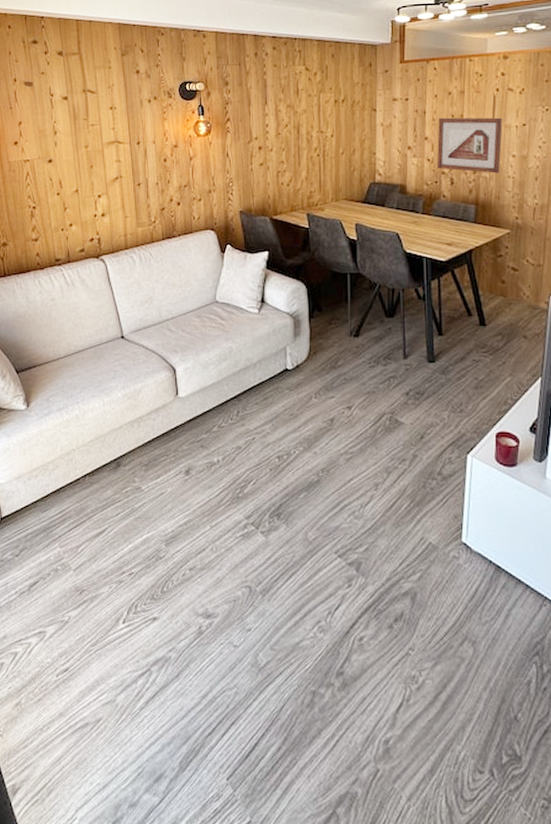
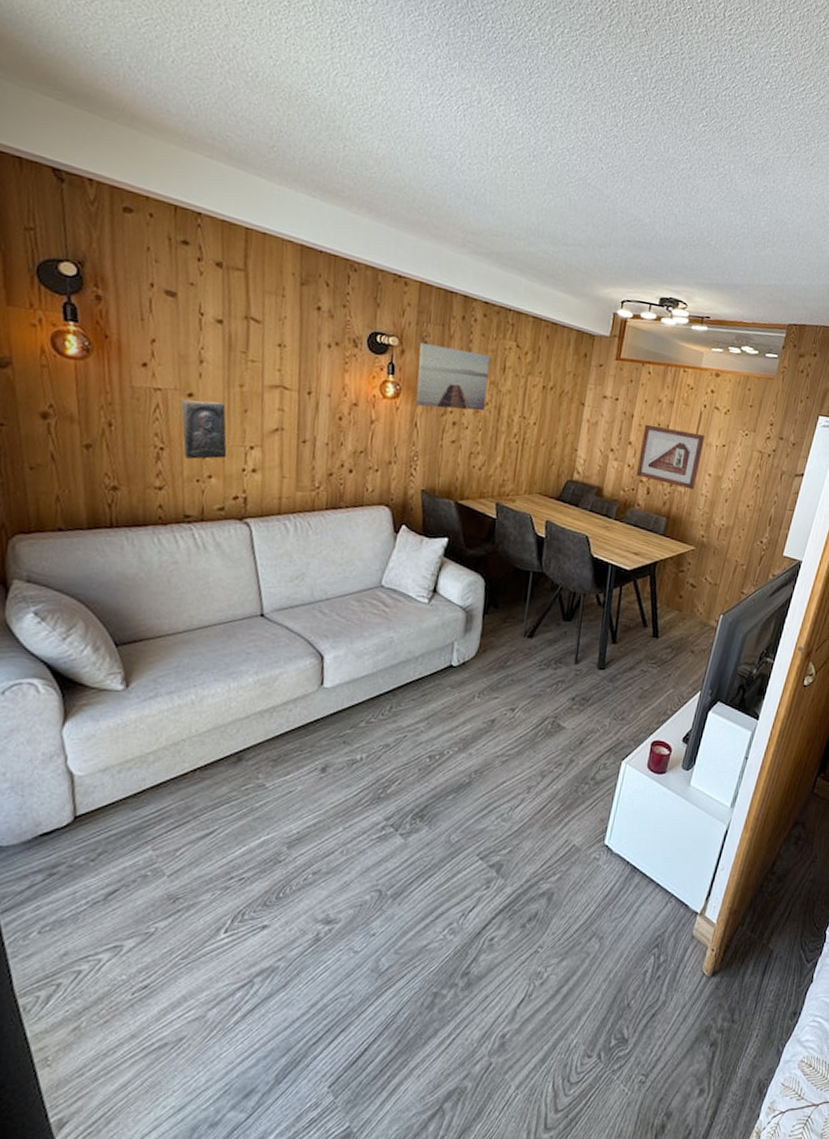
brass plaque: none [44,162,82,213] -> present [180,399,227,459]
wall art: none [222,82,285,138] -> present [416,343,490,411]

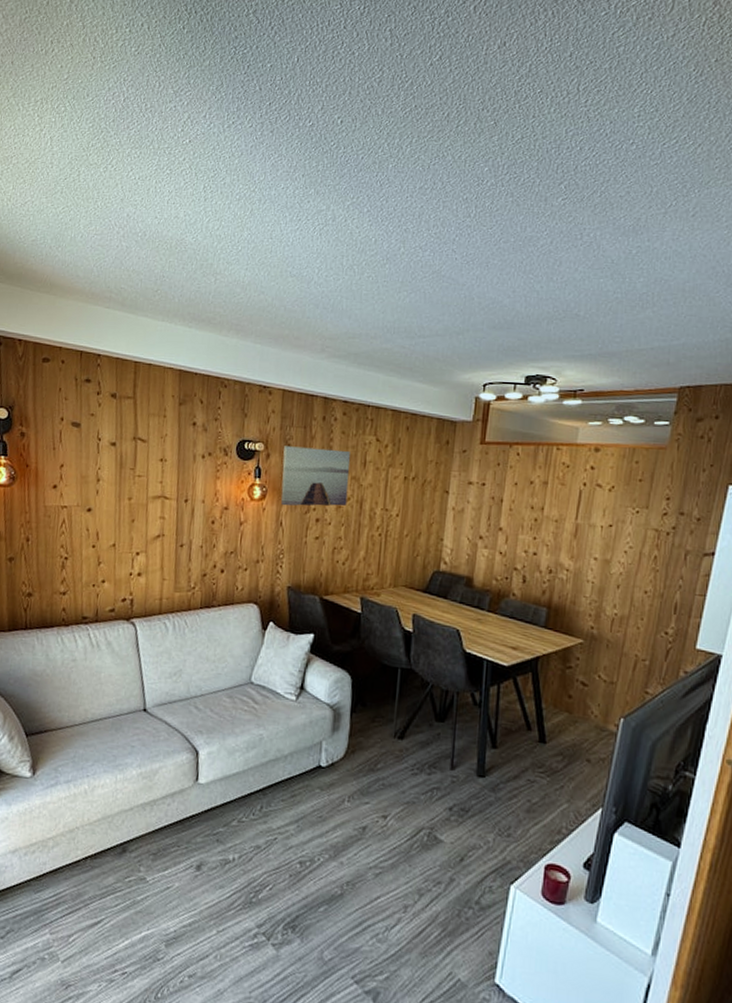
brass plaque: present [180,399,227,459] -> none [81,514,118,566]
picture frame: present [637,424,705,490] -> none [510,508,587,576]

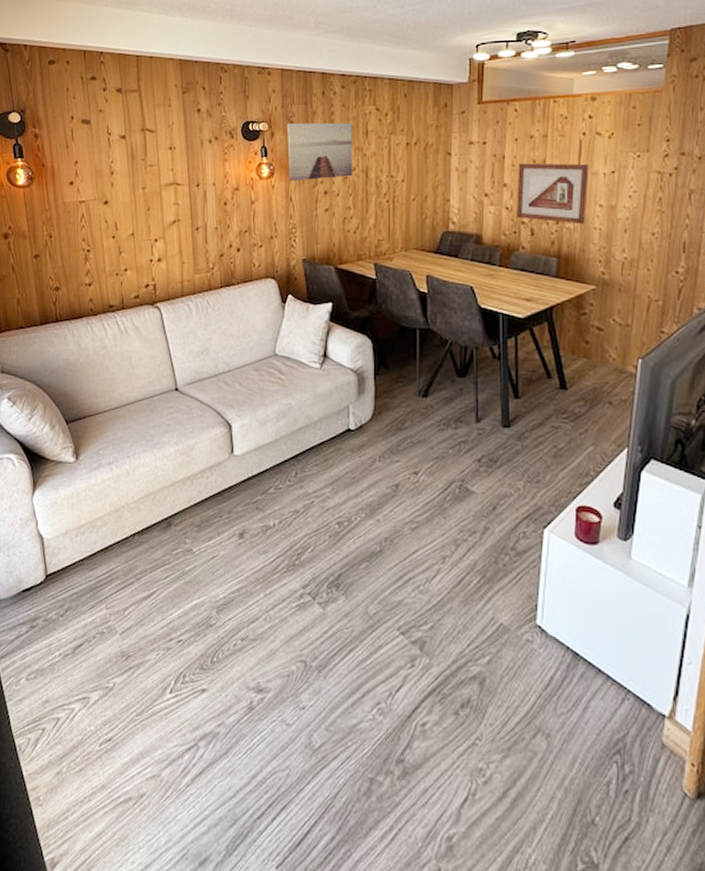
picture frame: none [510,508,587,576] -> present [517,163,589,224]

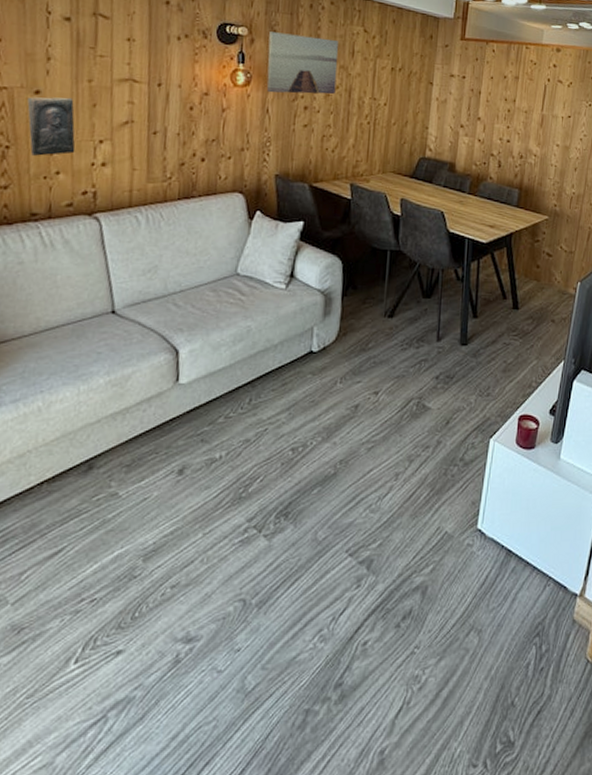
brass plaque: none [100,204,137,256] -> present [27,96,76,156]
picture frame: present [517,163,589,224] -> none [487,99,550,161]

